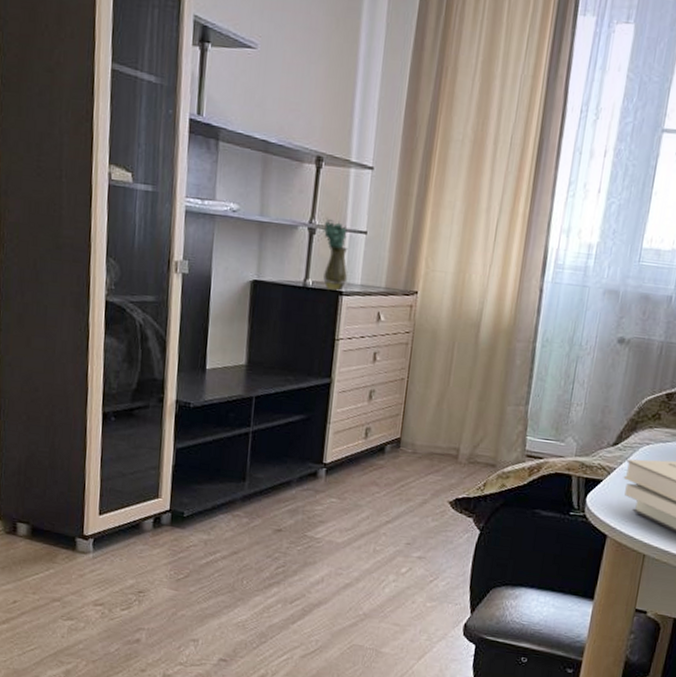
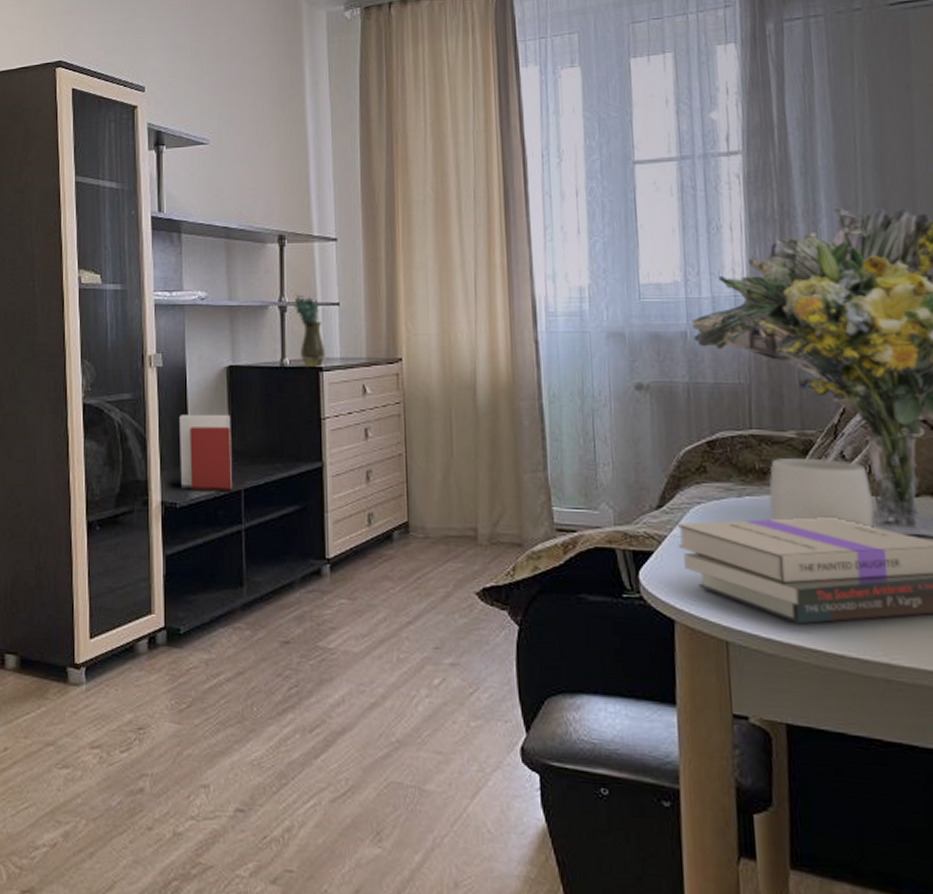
books: none [196,322,250,397] -> present [180,414,235,492]

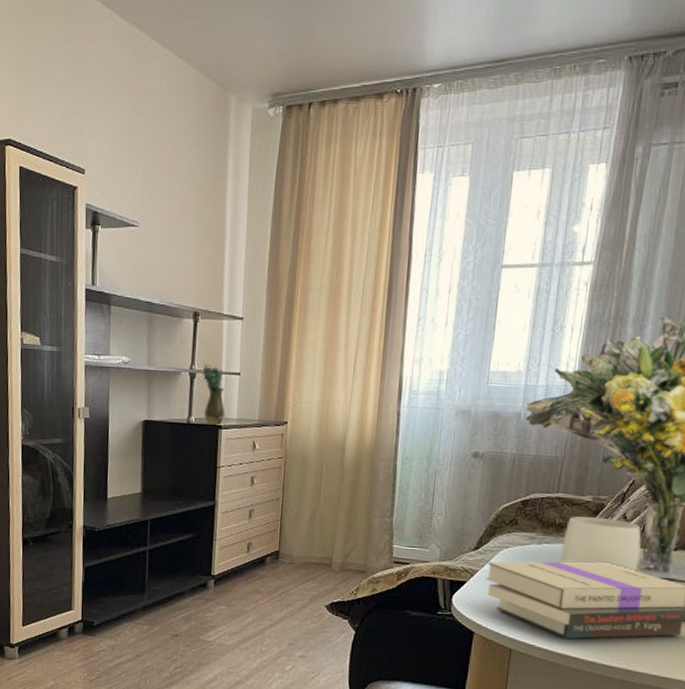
books: present [180,414,235,492] -> none [99,458,144,520]

